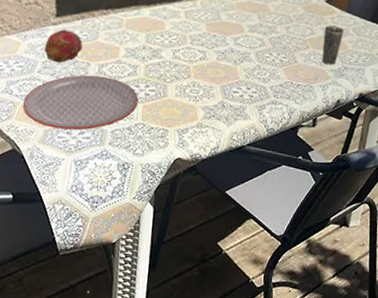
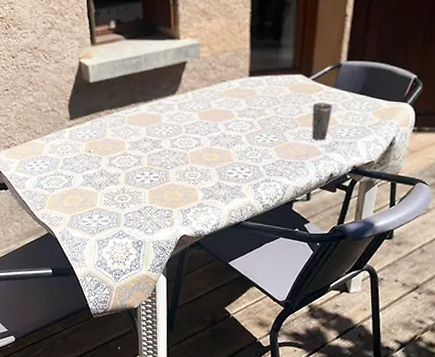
plate: present [22,75,139,130] -> none [51,168,145,215]
fruit: present [44,29,83,63] -> none [64,131,94,159]

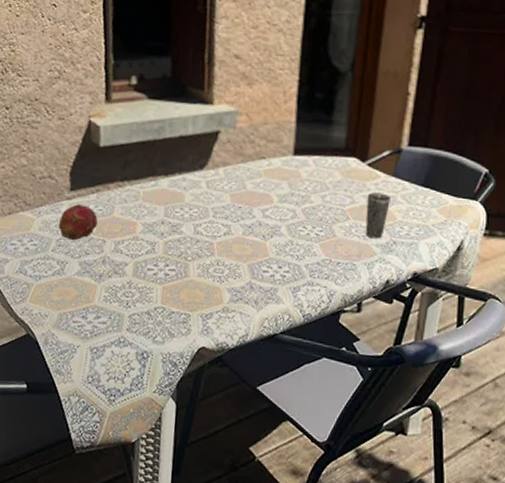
fruit: none [64,131,94,159] -> present [58,204,98,240]

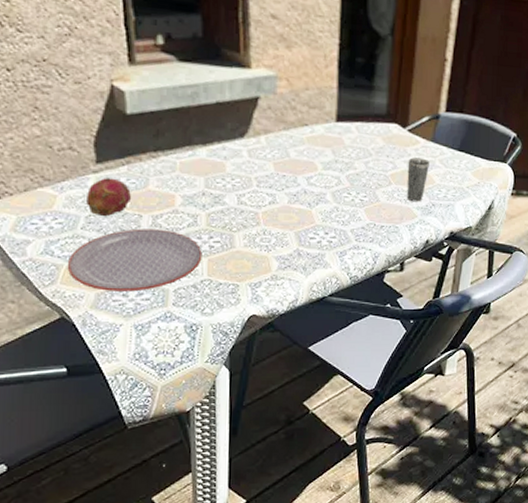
plate: none [36,253,158,314] -> present [67,228,202,292]

